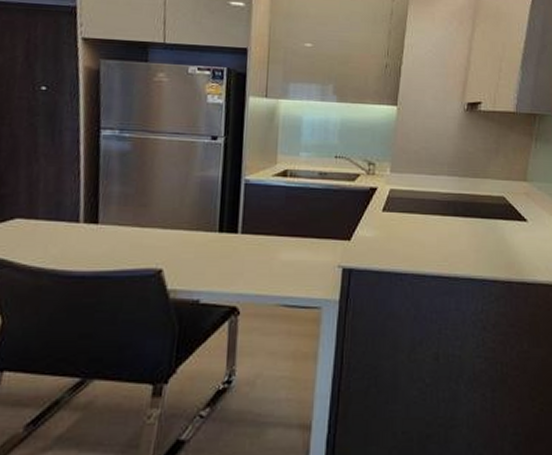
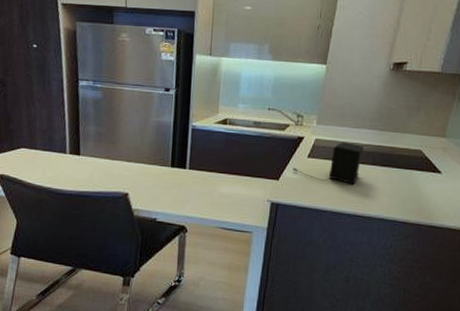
coffee maker: none [366,191,443,240] -> present [293,142,364,185]

